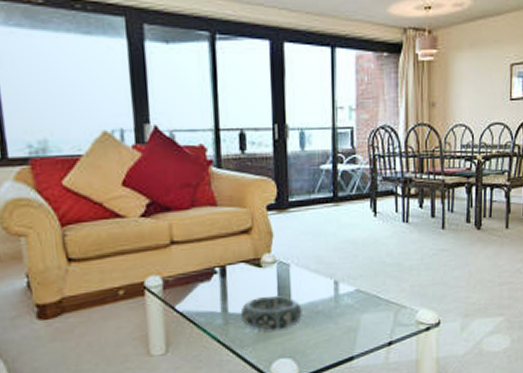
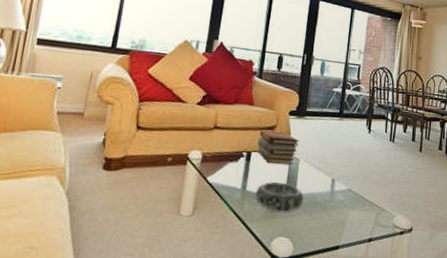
book stack: none [232,233,286,276] -> present [257,131,299,165]

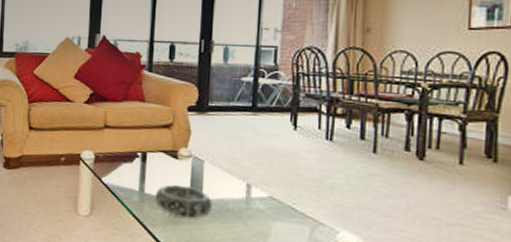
book stack: present [257,131,299,165] -> none [153,129,202,167]

